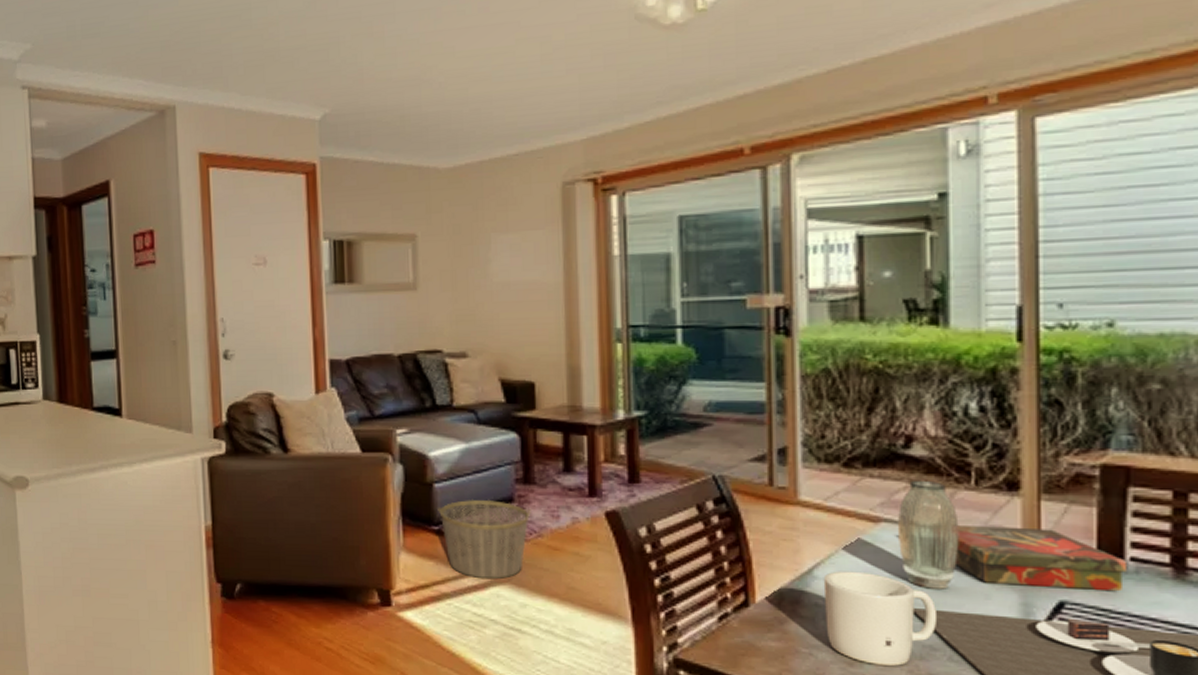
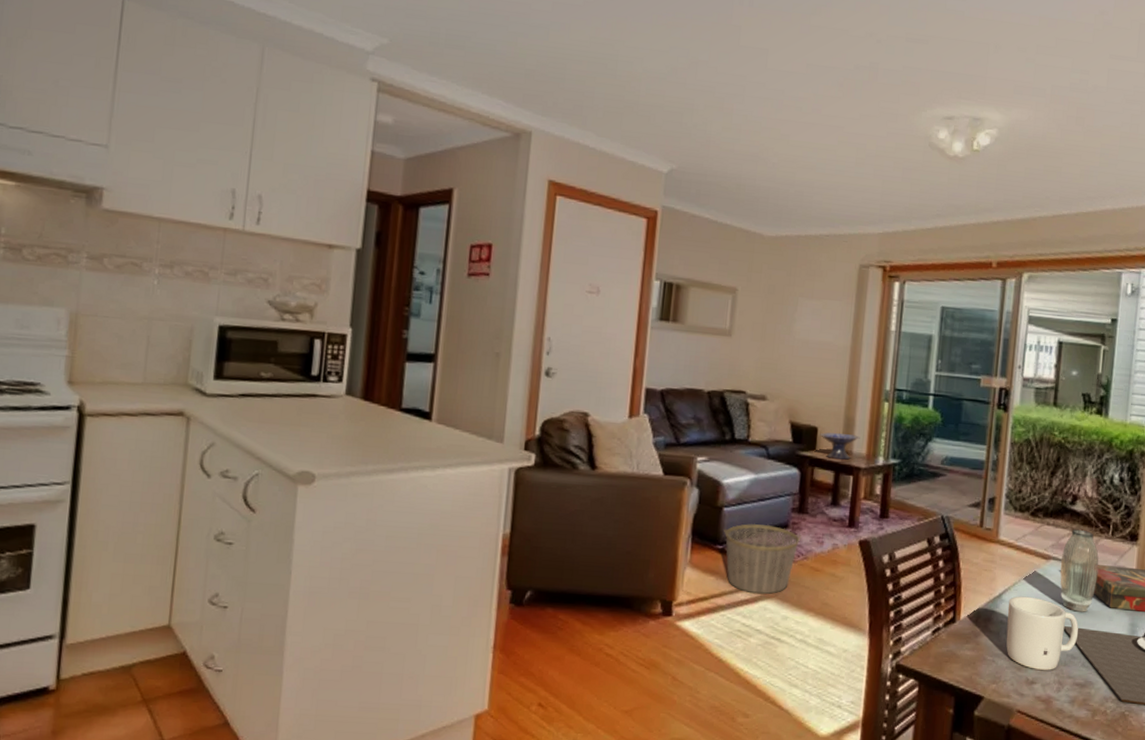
decorative bowl: none [538,387,590,417] -> present [819,432,860,460]

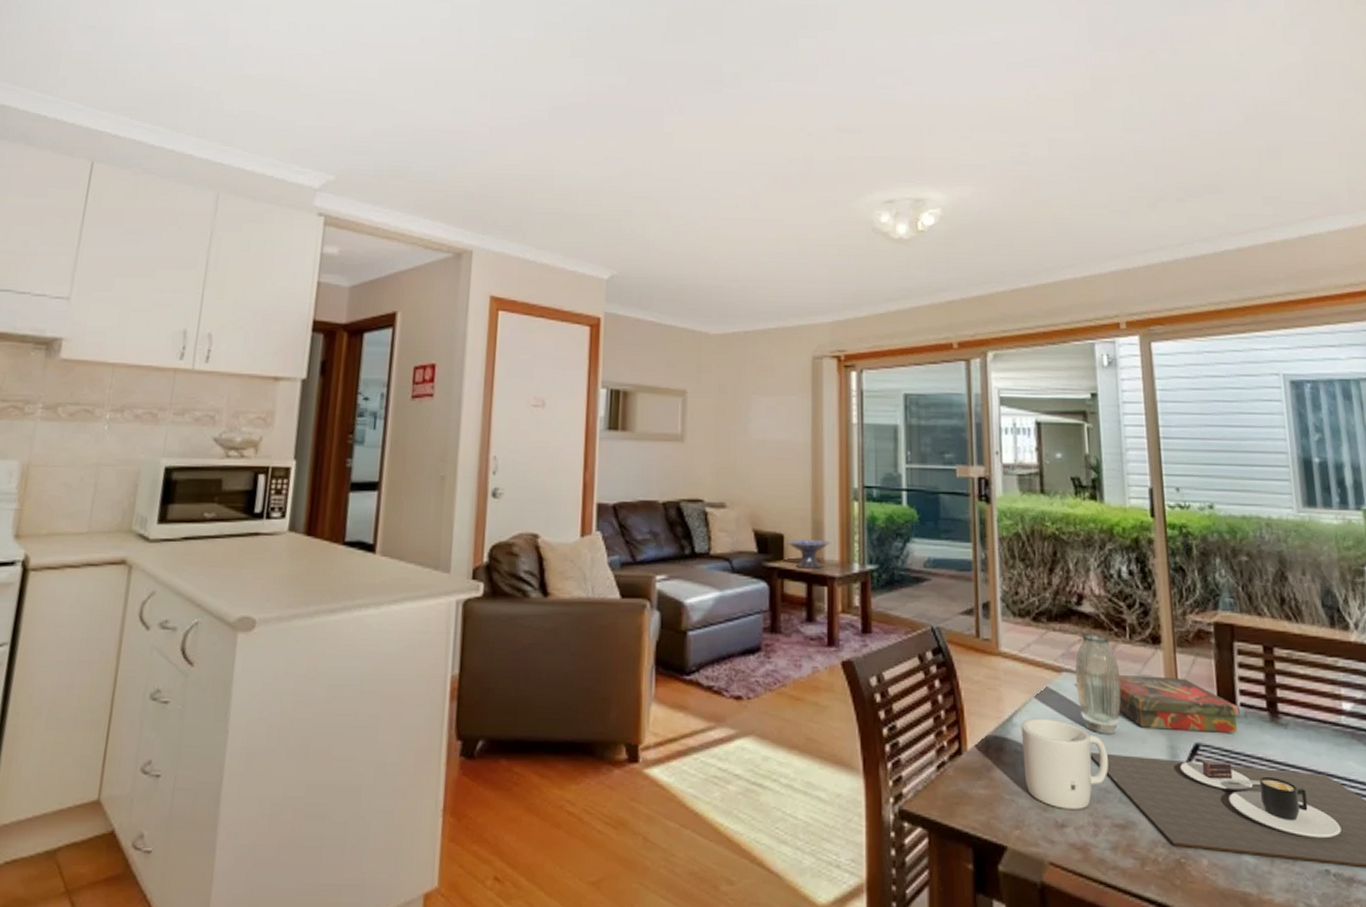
basket: present [724,523,801,595] -> none [690,647,776,732]

